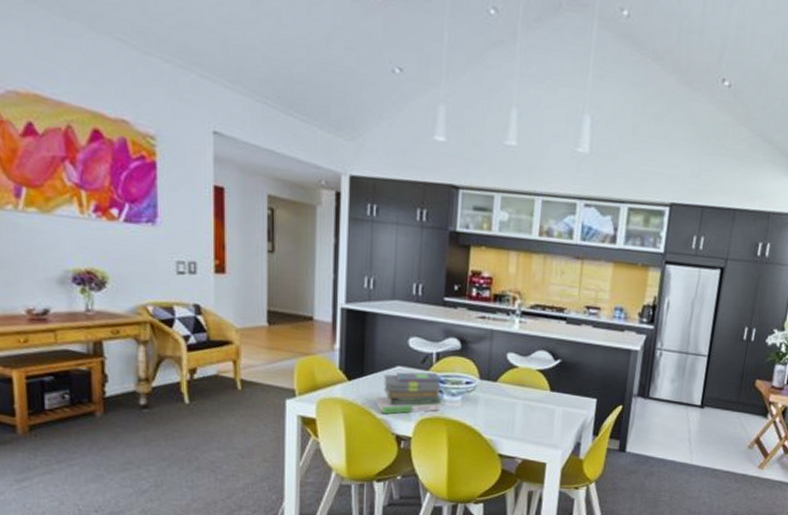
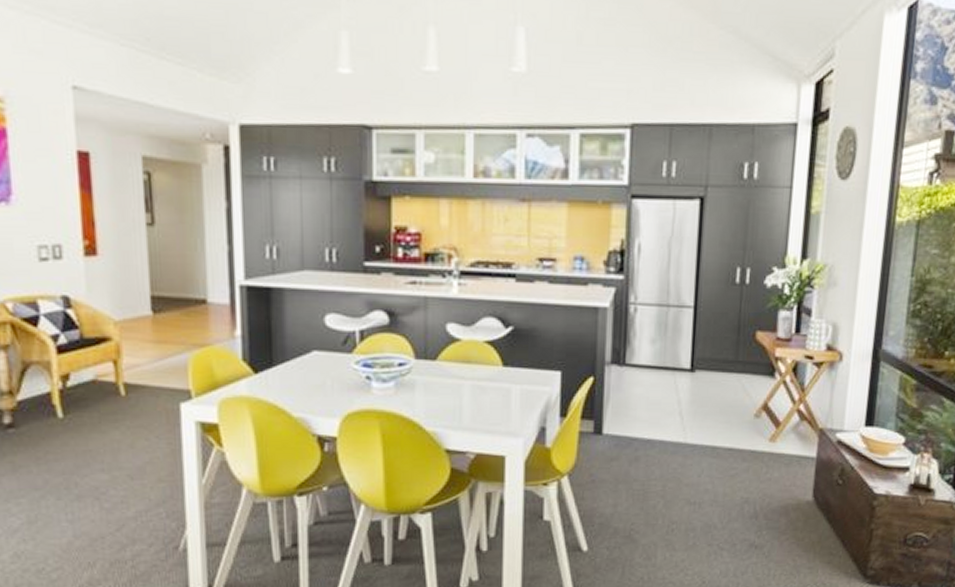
books: present [376,372,442,414] -> none [290,355,370,411]

